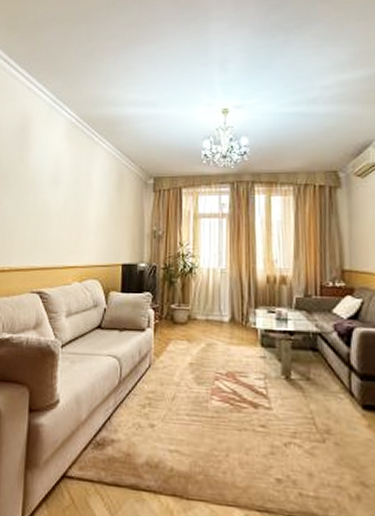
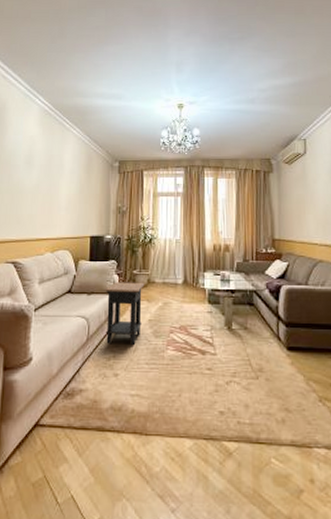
side table: none [137,317,185,392] -> present [104,282,145,345]

